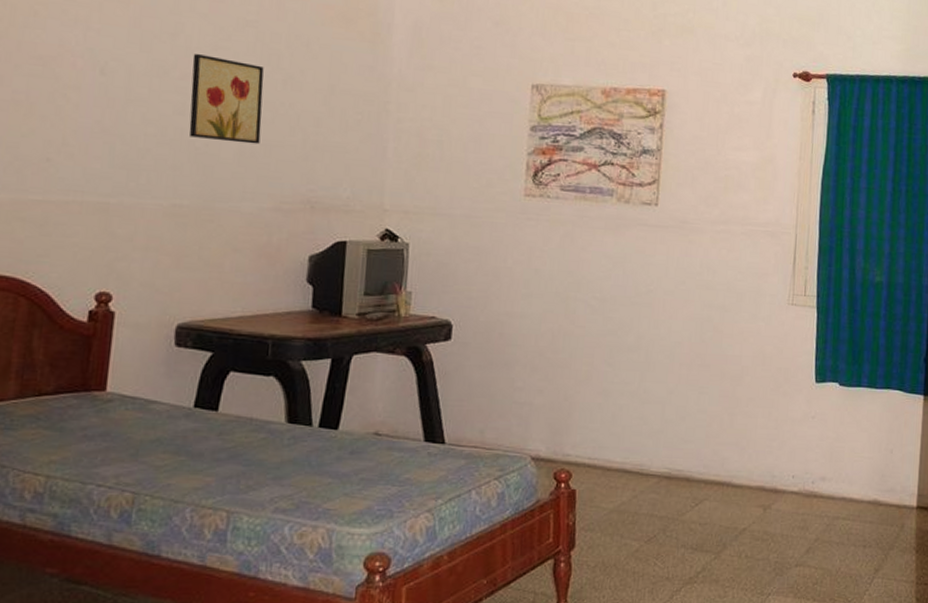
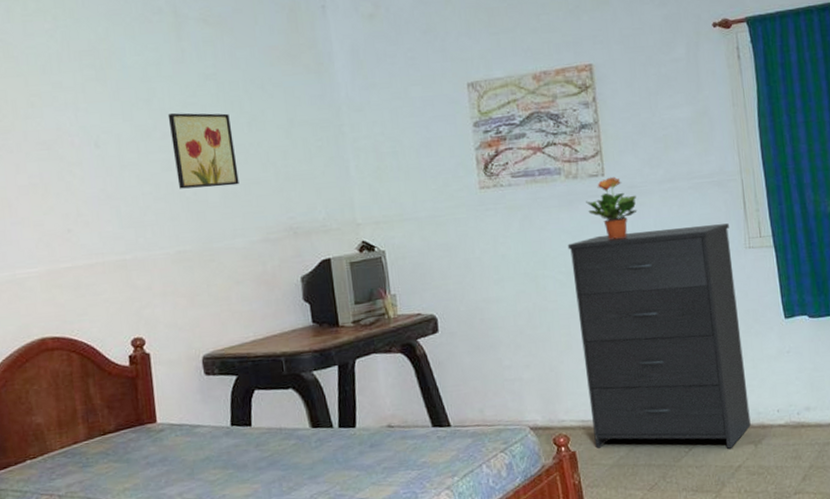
dresser: none [598,266,776,509] -> present [567,223,751,449]
potted plant: none [634,208,687,274] -> present [586,176,638,240]

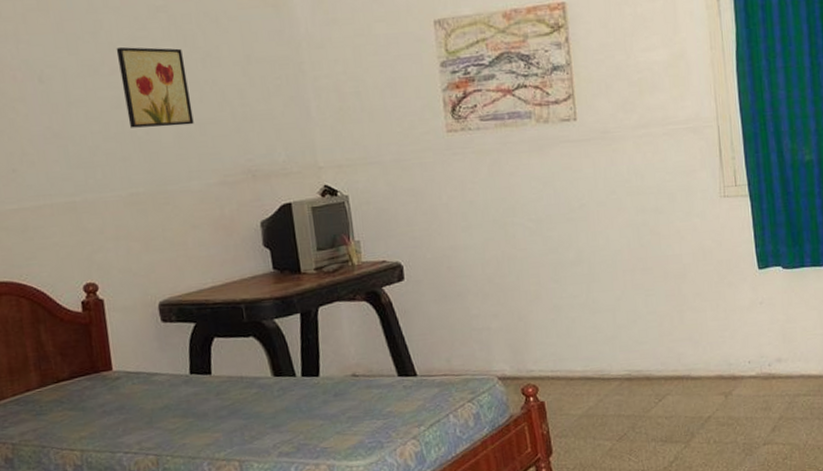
dresser: present [567,223,751,449] -> none [538,171,722,400]
potted plant: present [586,176,638,240] -> none [557,121,610,187]

